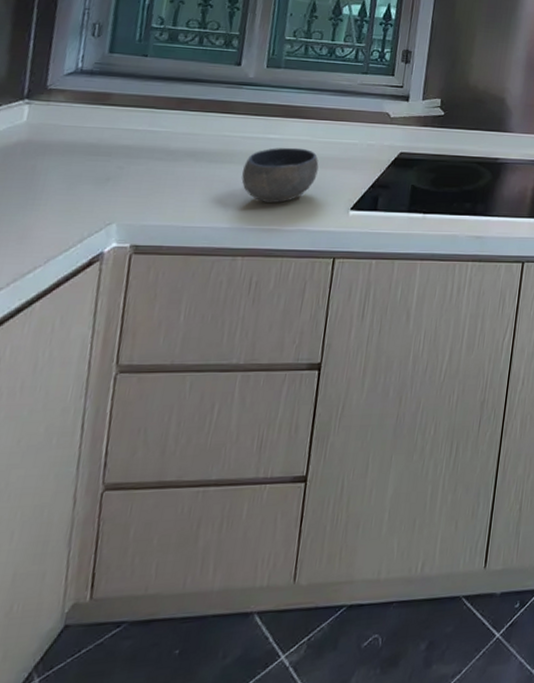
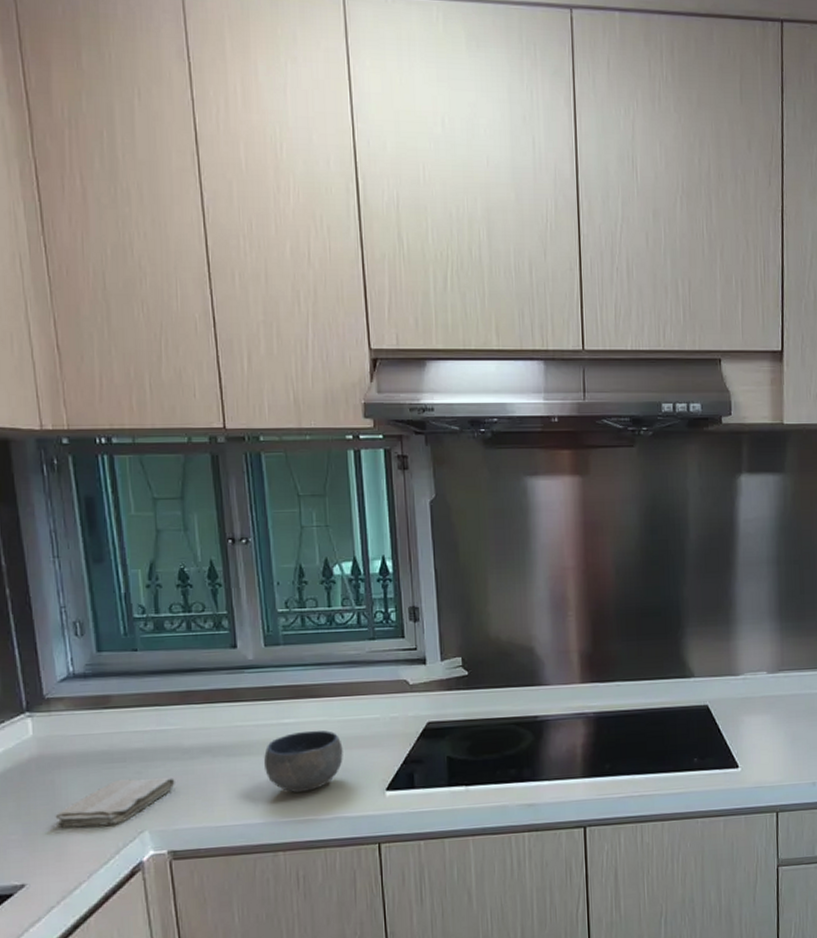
washcloth: none [25,172,154,214] -> present [55,777,175,828]

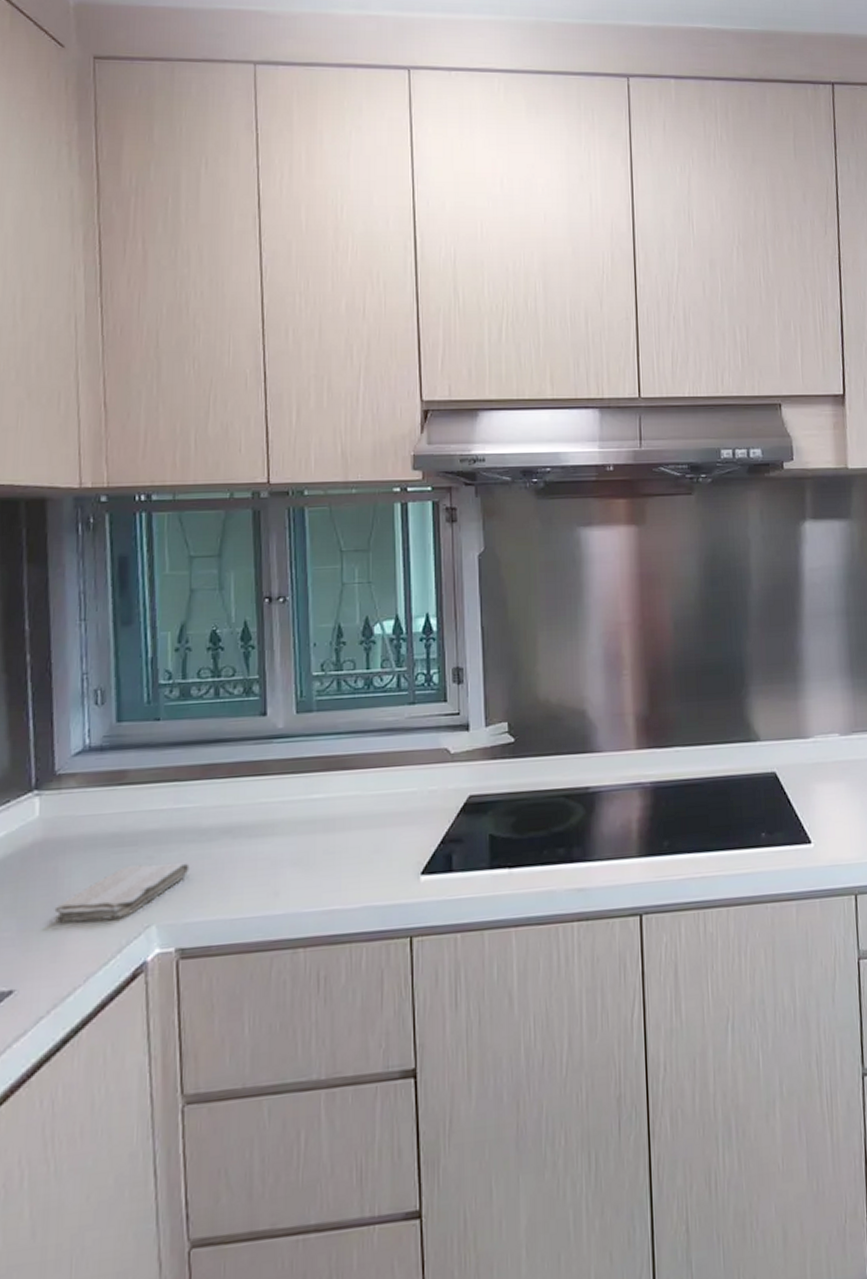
bowl: present [264,730,343,793] -> none [289,806,375,878]

